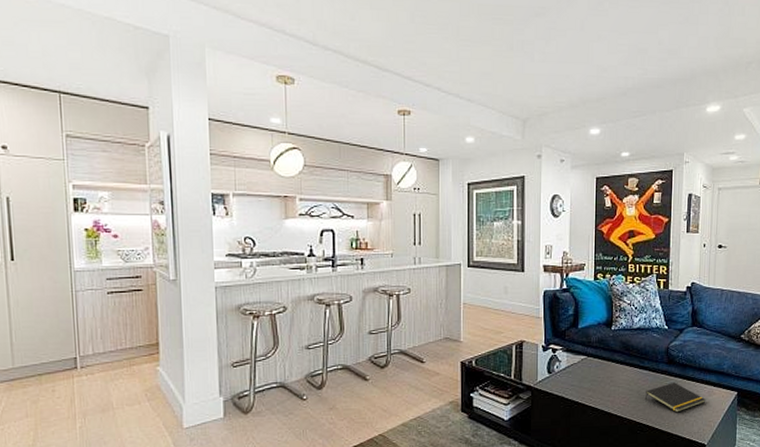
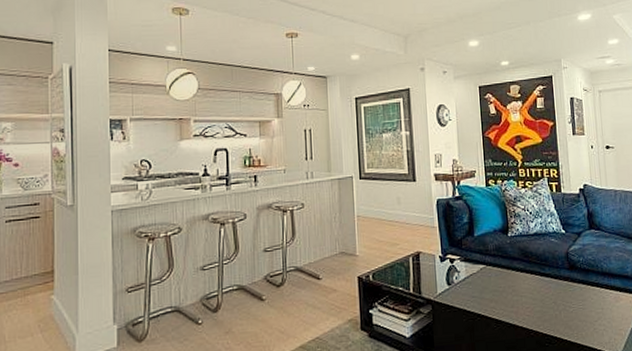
notepad: present [645,383,706,413] -> none [550,289,614,322]

